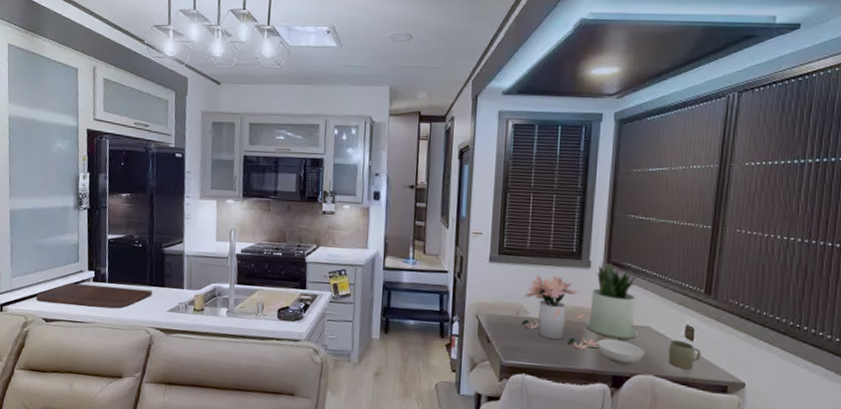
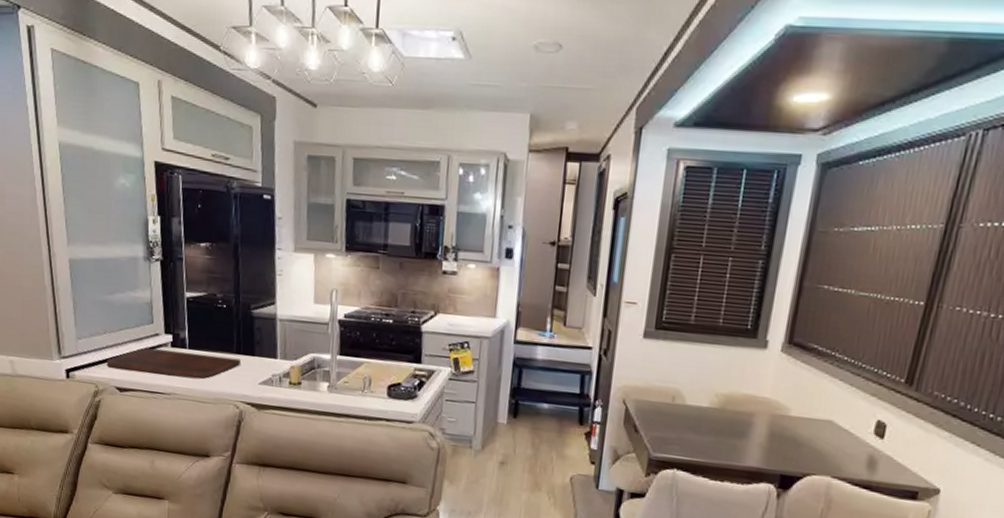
bouquet: present [522,274,599,350] -> none [677,354,768,445]
planter: present [584,262,639,339] -> none [753,343,826,435]
bowl: present [596,338,646,365] -> none [765,432,824,464]
mug: present [668,339,701,370] -> none [850,436,891,472]

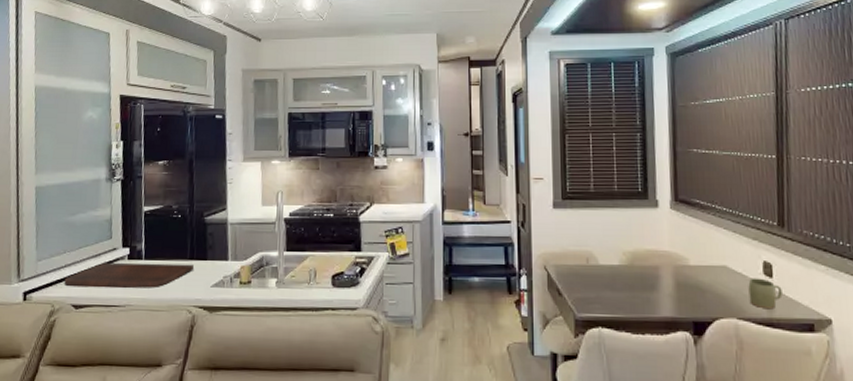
mug: none [850,436,891,472] -> present [748,278,783,310]

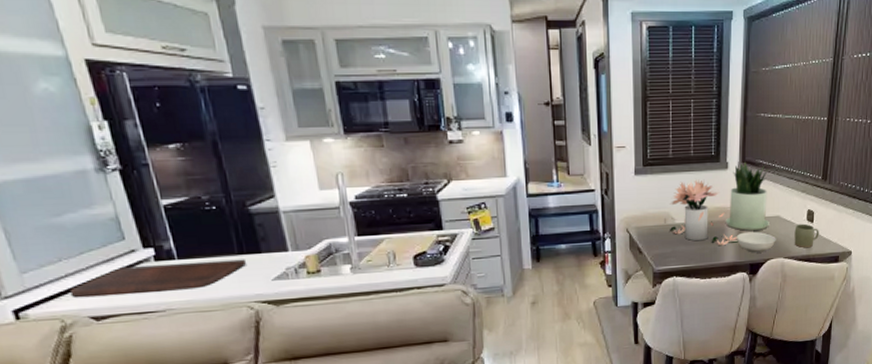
bouquet: none [592,217,677,296] -> present [670,179,738,246]
planter: none [658,200,714,281] -> present [725,161,769,231]
bowl: none [673,282,725,309] -> present [736,231,776,253]

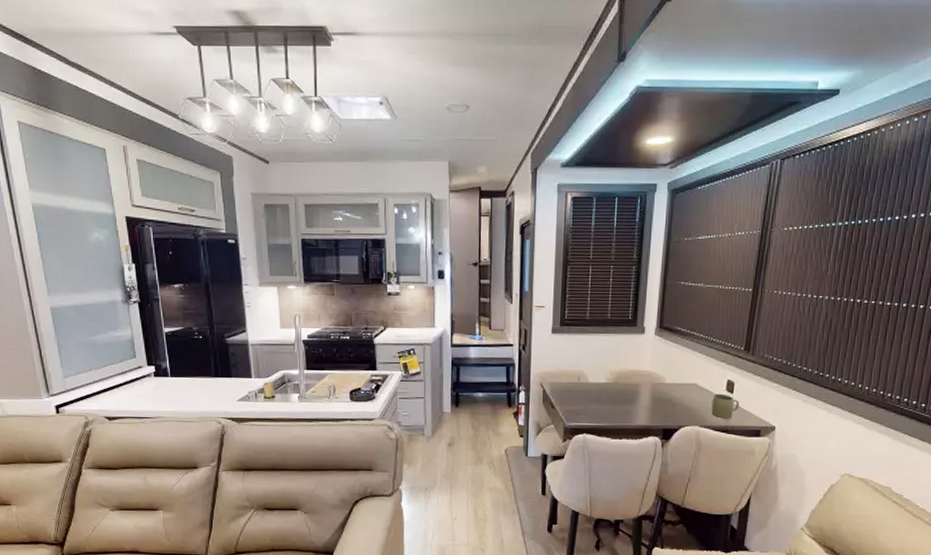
cutting board: present [69,259,247,298] -> none [94,379,220,402]
bouquet: present [670,179,738,246] -> none [583,342,652,409]
planter: present [725,161,769,231] -> none [639,327,688,396]
bowl: present [736,231,776,253] -> none [649,397,692,419]

